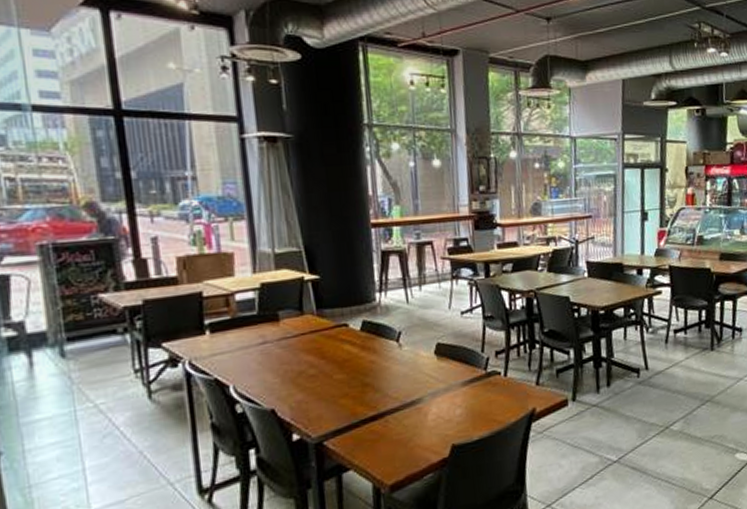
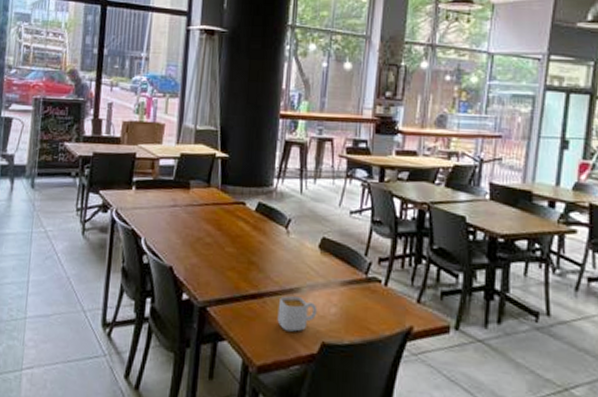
mug: none [401,406,443,444] -> present [277,295,318,332]

